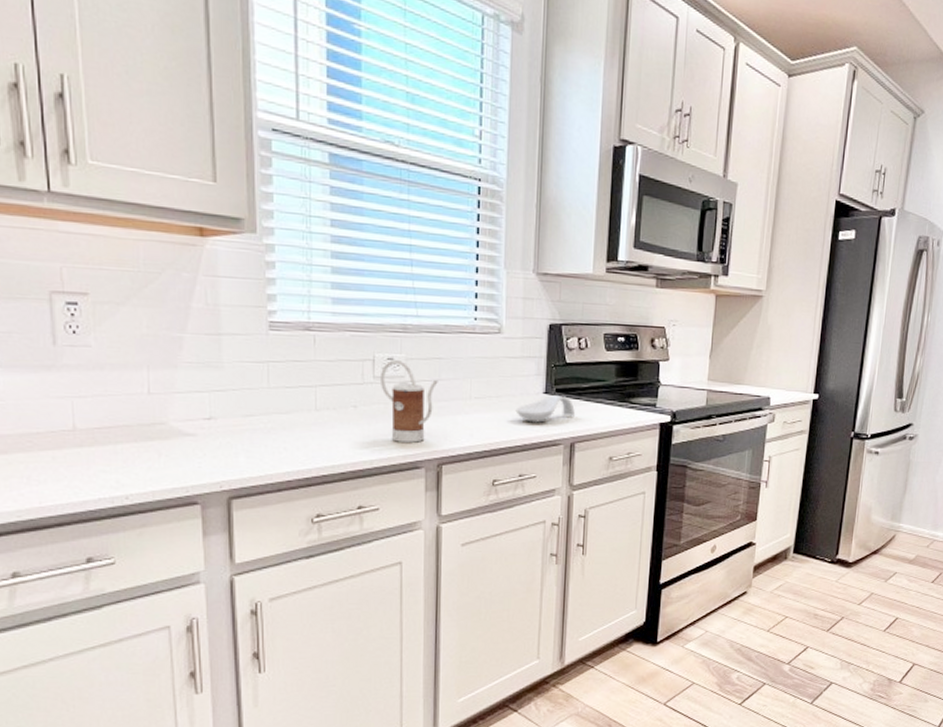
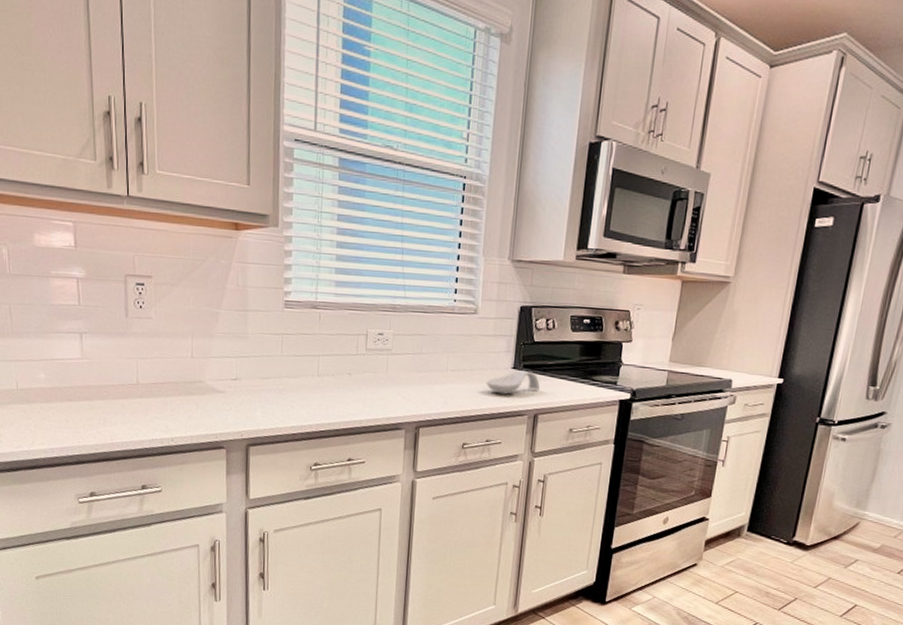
kettle: present [379,359,438,443] -> none [371,334,420,407]

